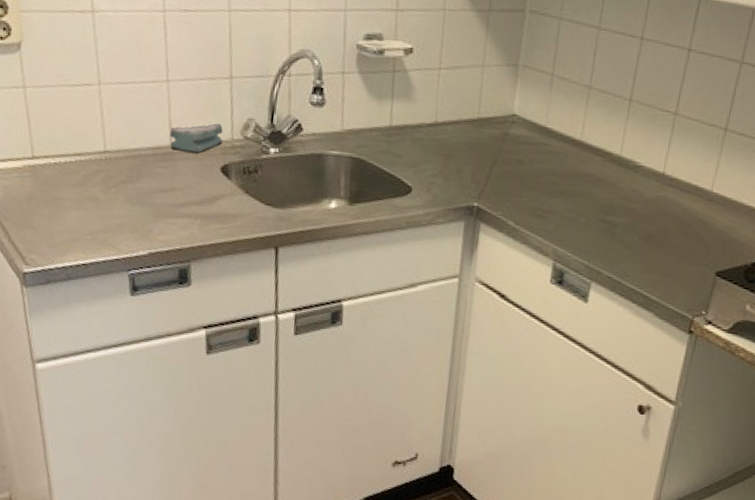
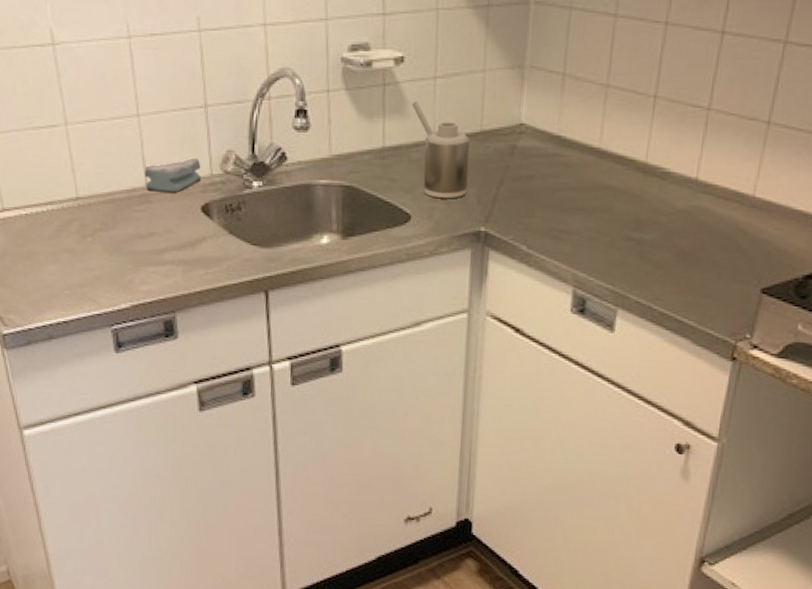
soap dispenser: none [418,87,468,176] -> present [412,100,470,199]

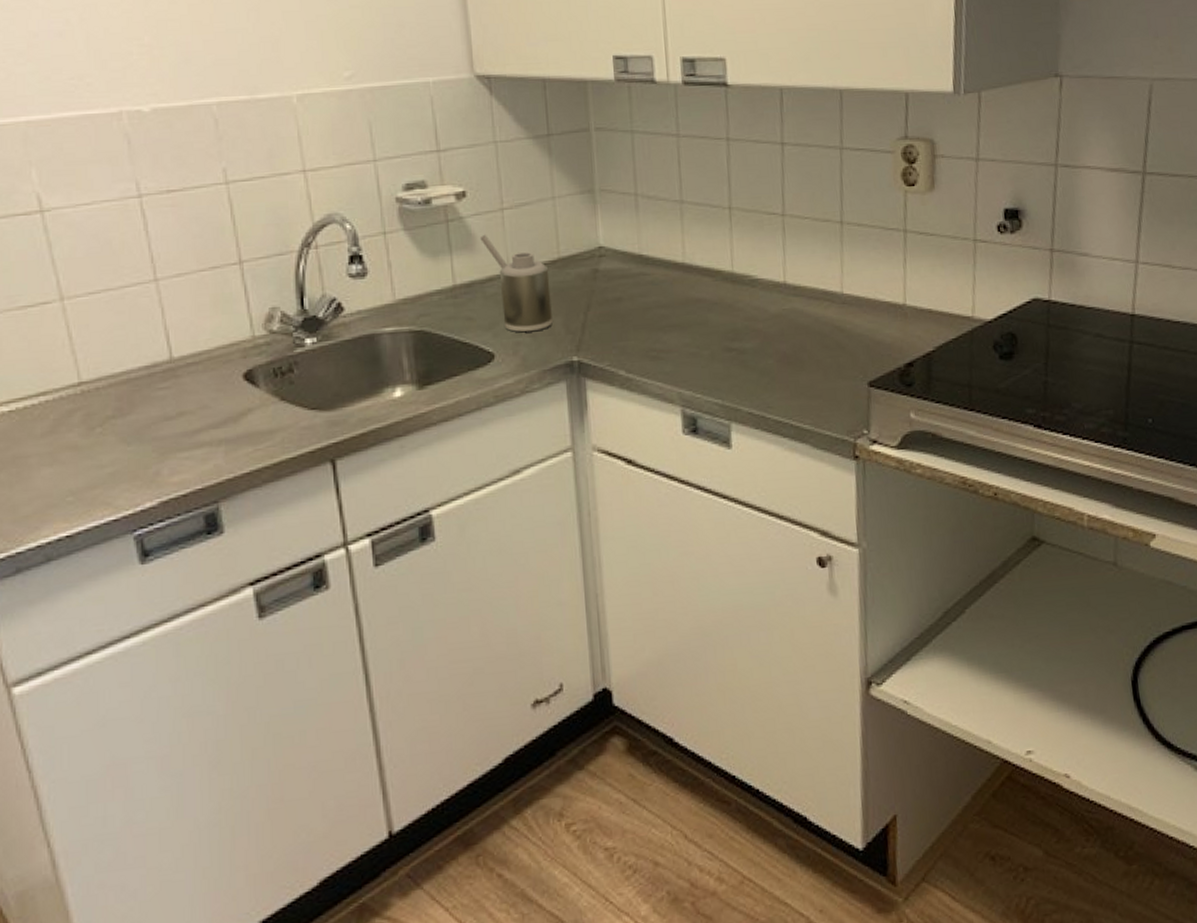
sponge: present [145,157,202,194] -> none [168,321,241,366]

